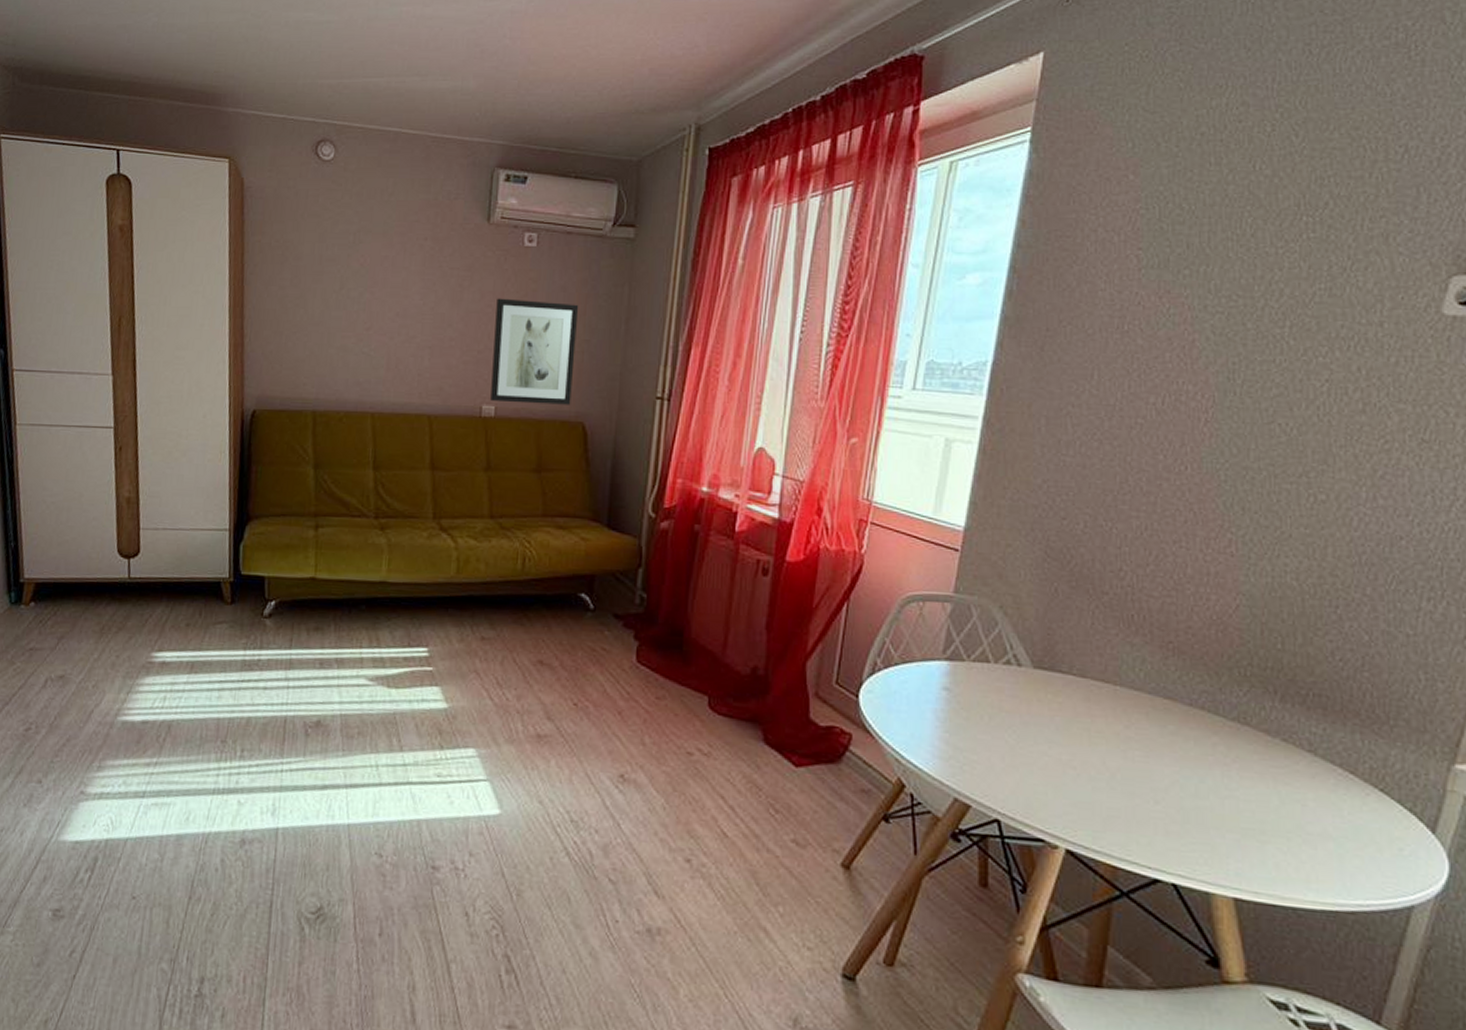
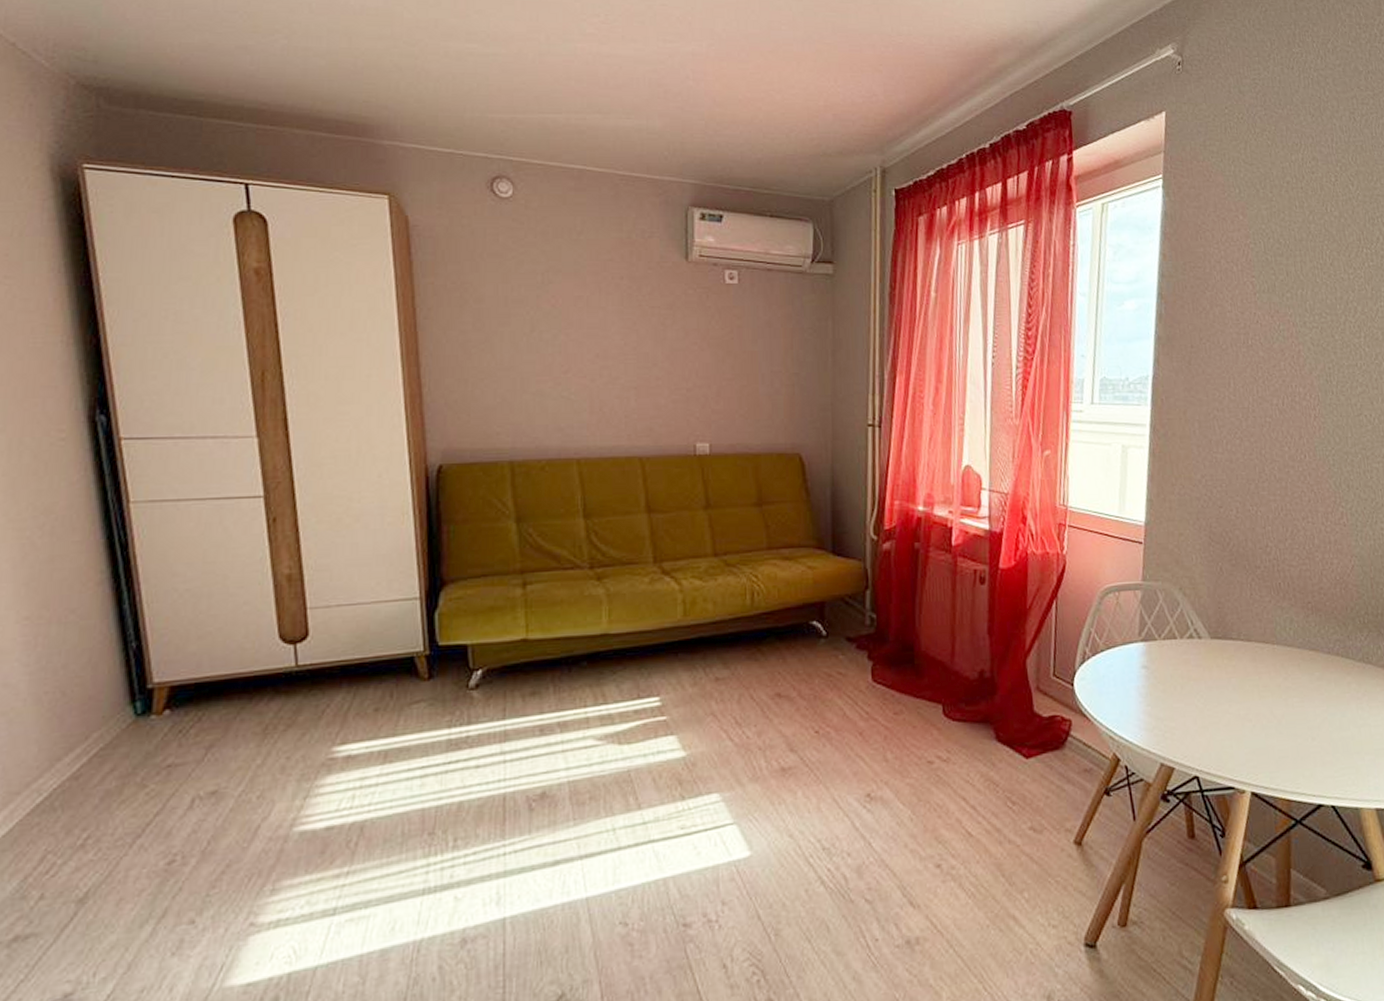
wall art: present [490,298,579,405] -> none [702,335,786,439]

